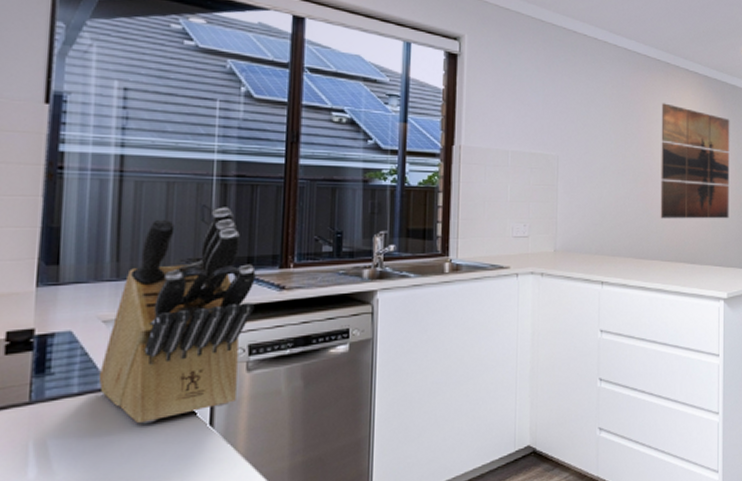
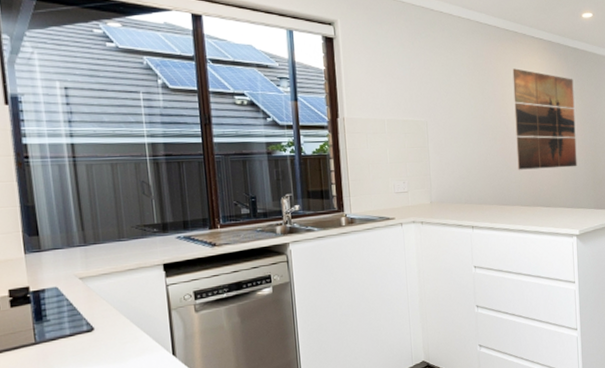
knife block: present [98,207,256,424] -> none [83,181,194,356]

